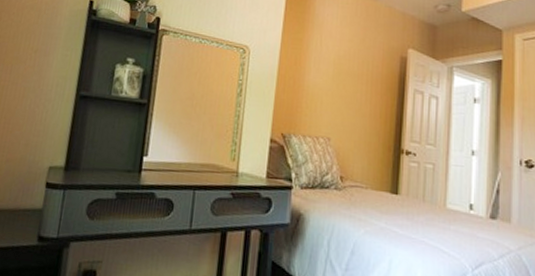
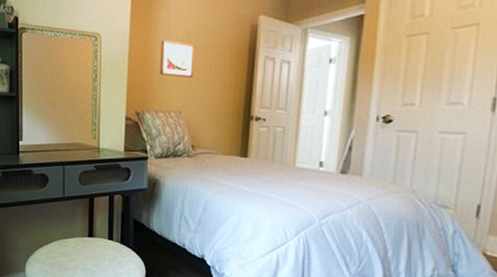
wall art: none [309,61,346,104] -> present [160,39,195,79]

